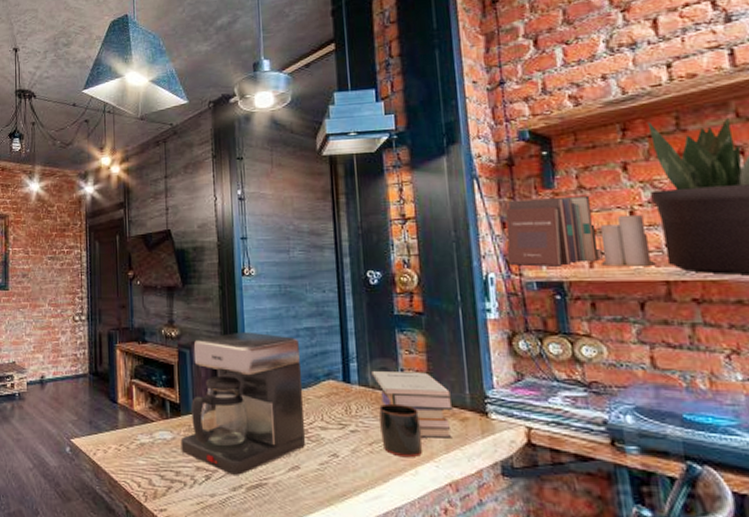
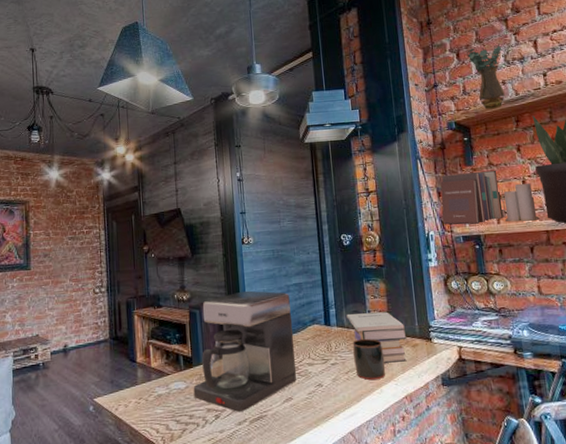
vase: none [547,24,606,115] -> present [465,43,505,110]

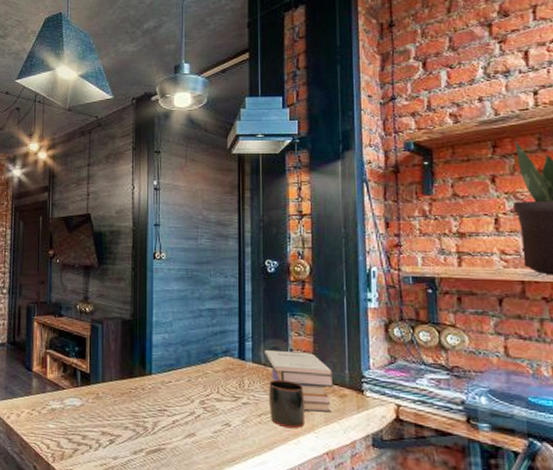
coffee maker: present [193,290,297,412] -> none [88,310,203,440]
books: present [440,170,506,225] -> none [388,202,470,265]
vase: present [465,43,505,110] -> none [434,52,481,131]
candle: present [503,181,540,222] -> none [468,218,514,269]

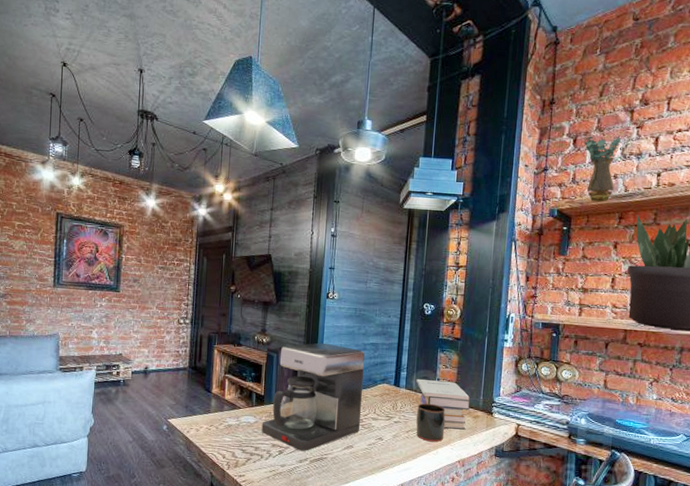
coffee maker: none [88,310,203,440] -> present [261,342,365,451]
vase: none [434,52,481,131] -> present [583,134,621,203]

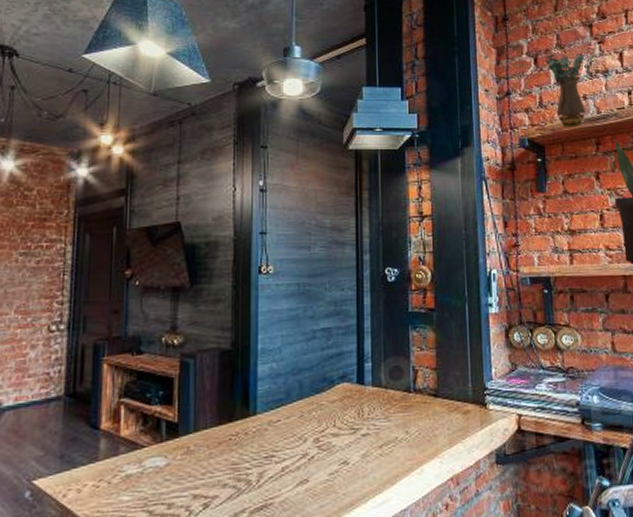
coffee maker: present [261,342,365,451] -> none [176,335,317,499]
books: present [416,378,471,430] -> none [385,368,457,434]
mug: present [416,403,446,442] -> none [389,402,429,457]

